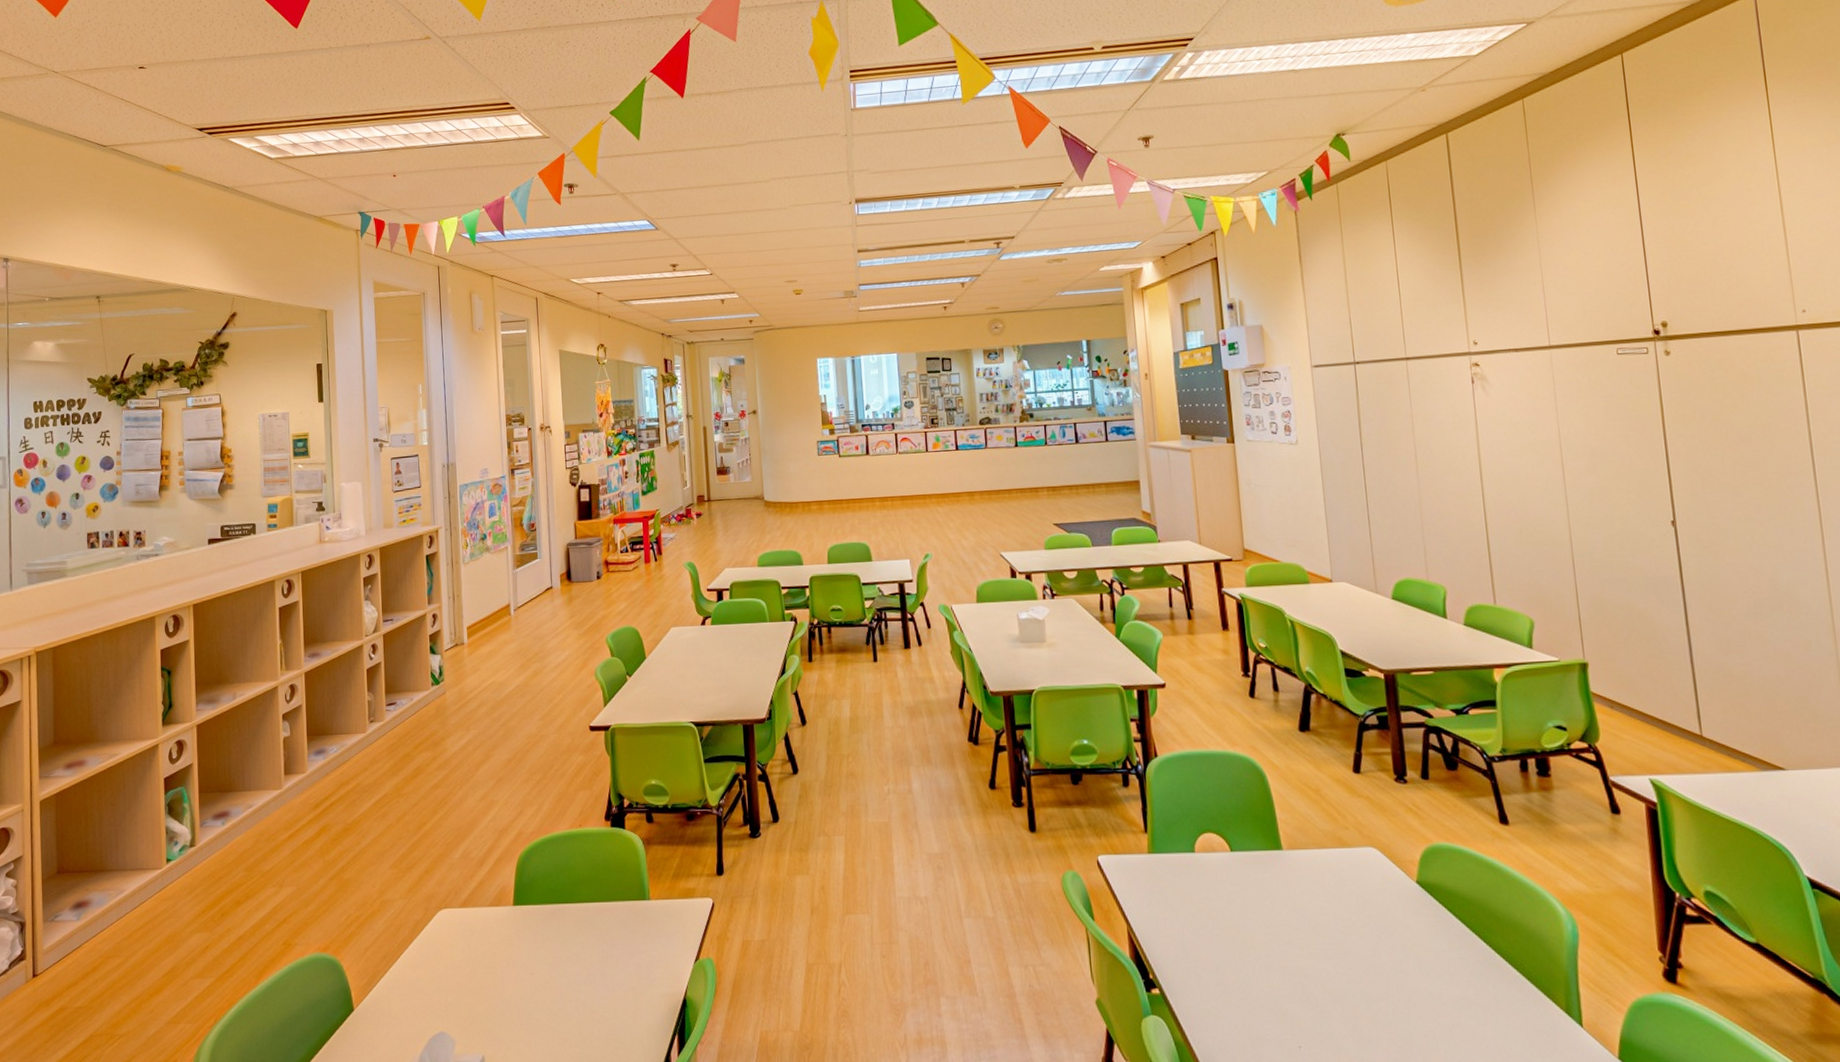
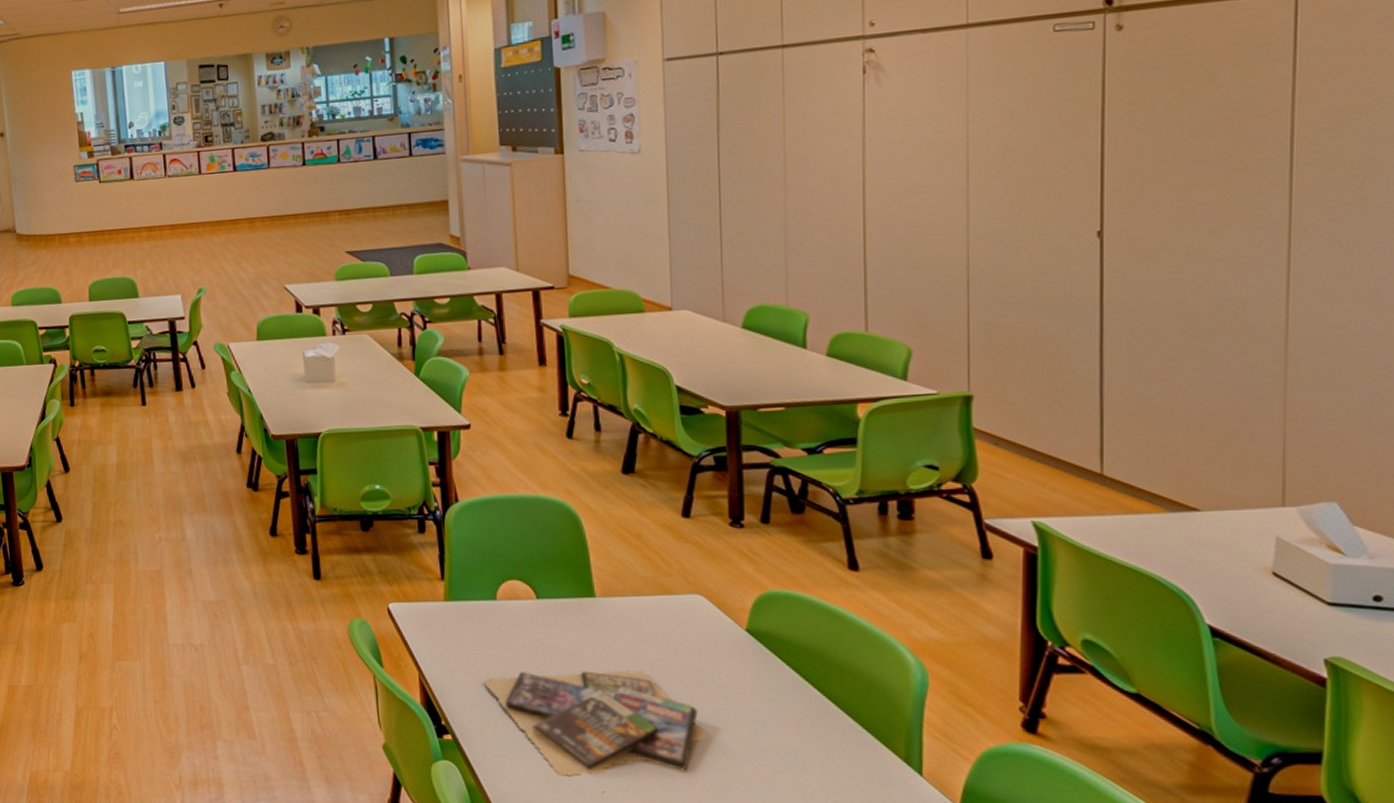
video game cases: none [1185,922,1392,1031] -> present [482,670,710,776]

